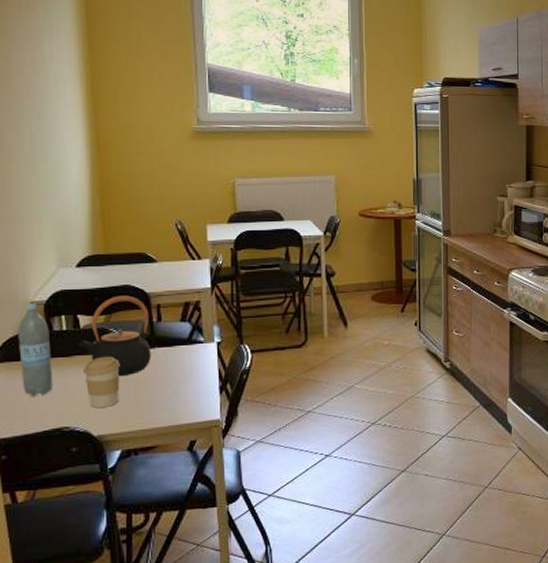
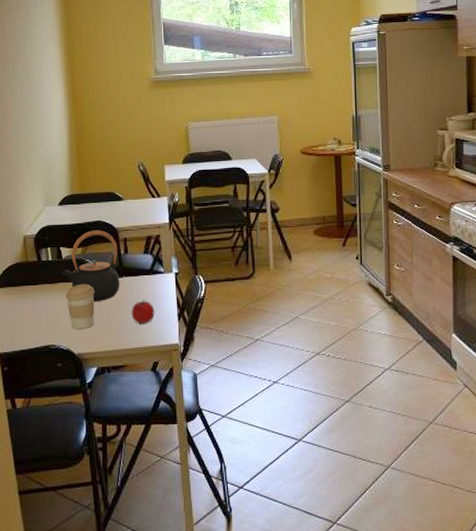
water bottle: present [18,304,54,397] -> none [14,237,42,318]
apple: none [164,372,192,400] -> present [131,299,155,324]

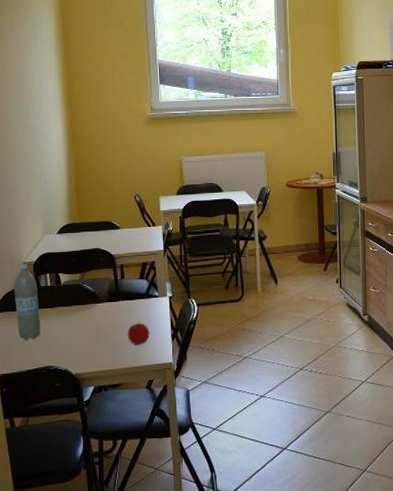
water bottle: none [14,237,42,318] -> present [14,264,41,340]
teapot: present [61,230,120,302] -> none [59,257,117,325]
coffee cup: present [65,285,95,329] -> none [64,308,92,350]

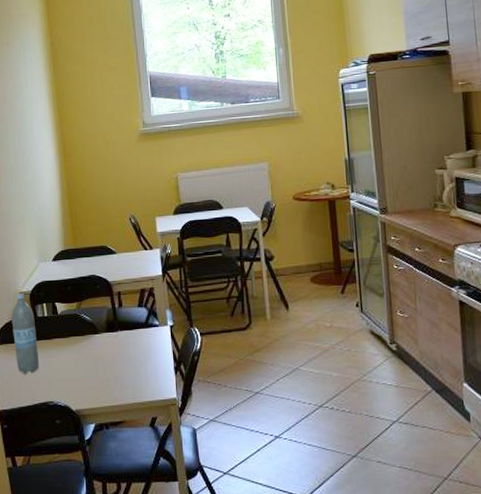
apple: present [127,322,150,345] -> none [127,353,151,379]

